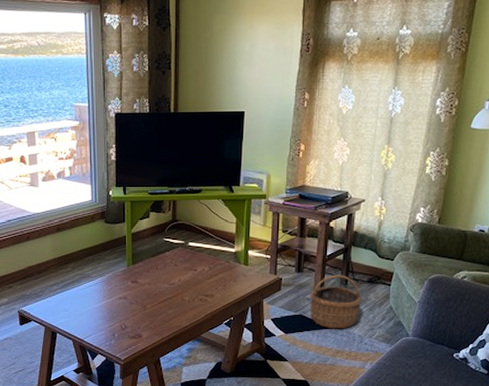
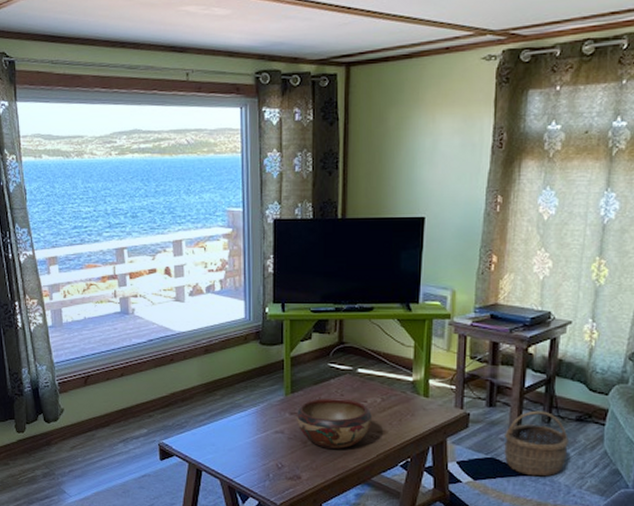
decorative bowl: none [136,267,201,312] -> present [296,397,372,450]

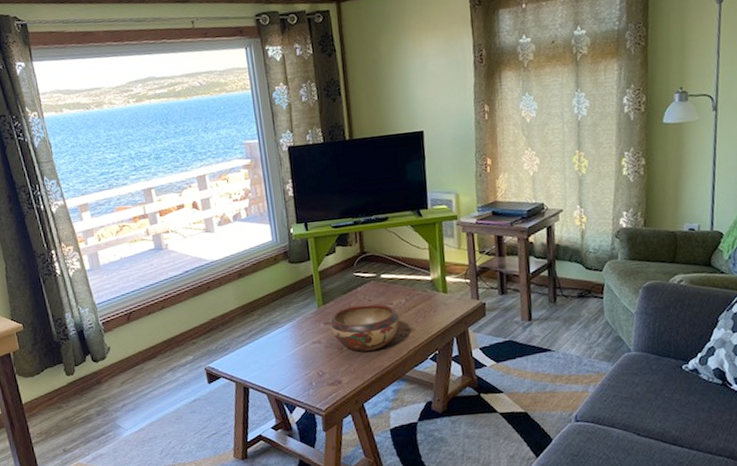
wicker basket: present [504,410,569,477] -> none [518,292,574,353]

